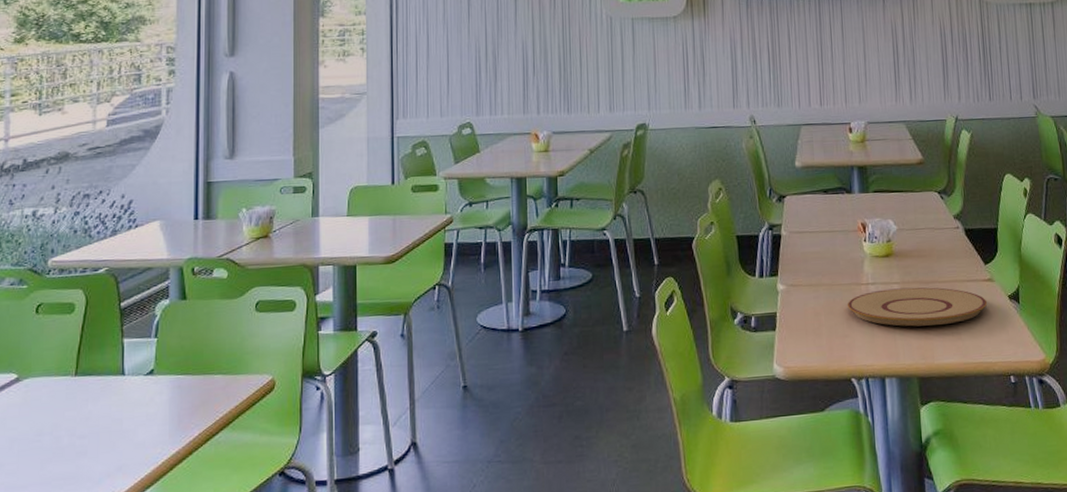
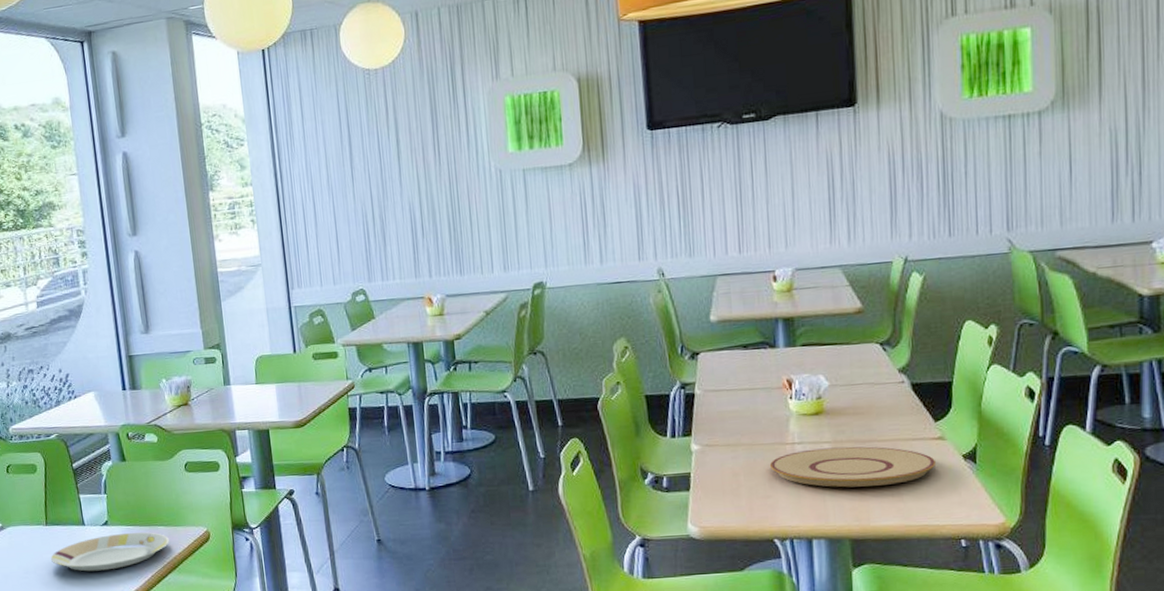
plate: none [74,382,226,431] -> present [50,532,169,572]

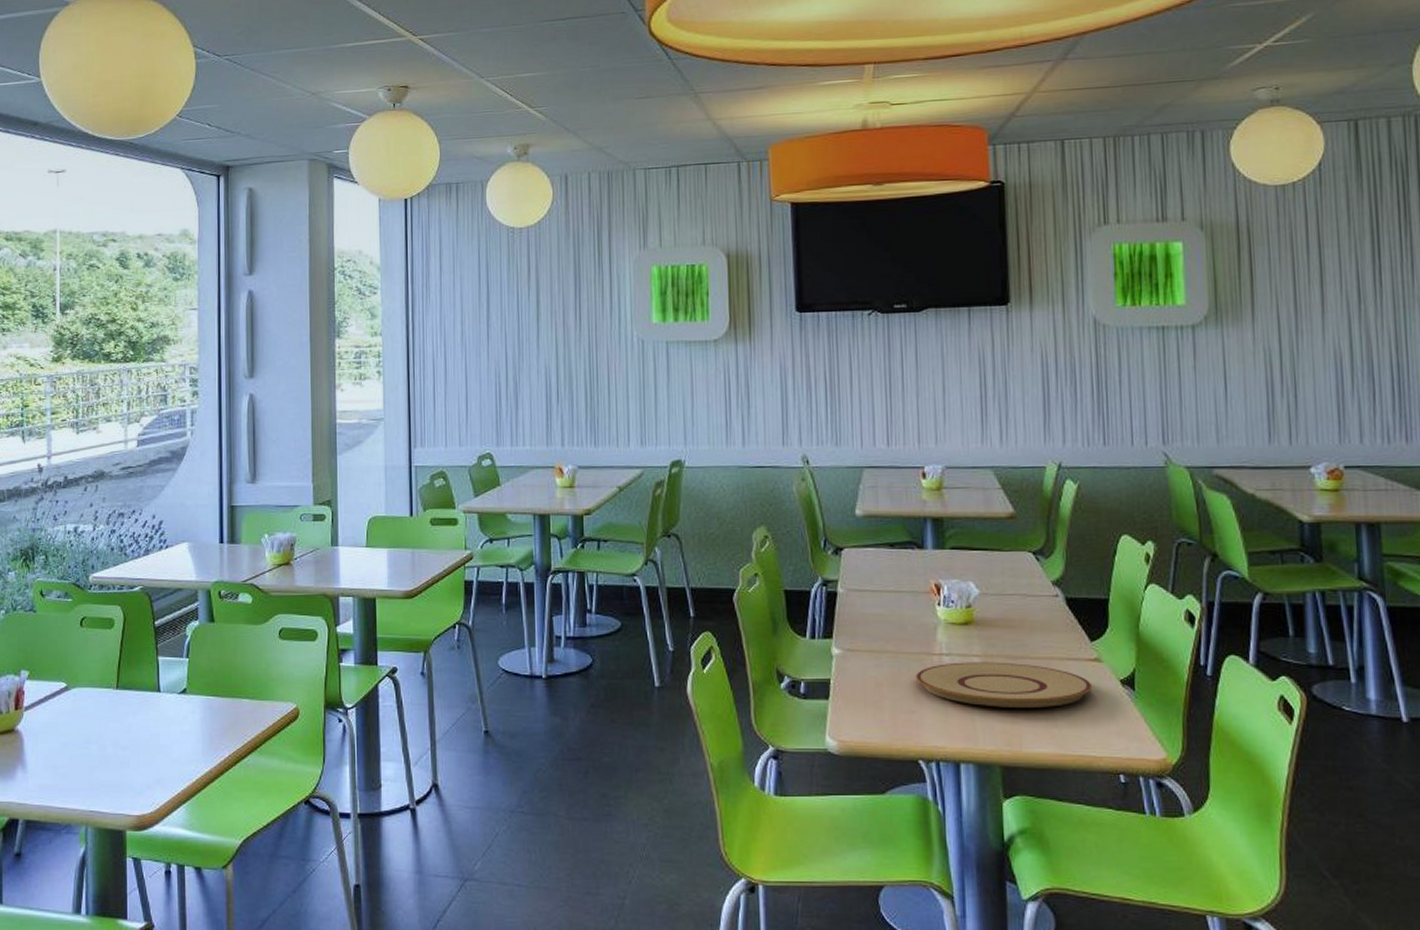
plate: present [50,532,169,572] -> none [116,703,253,746]

